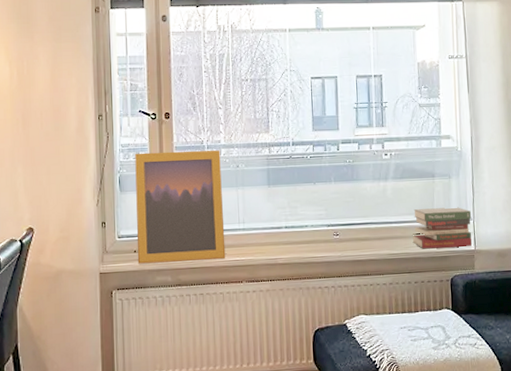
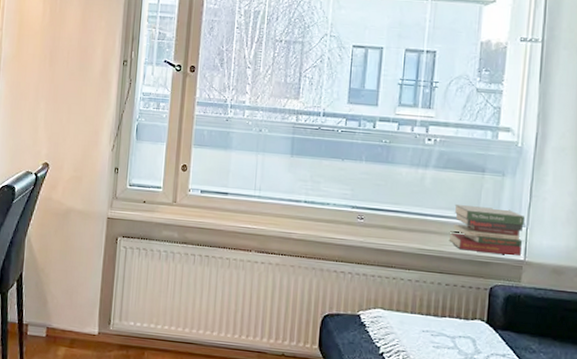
picture frame: present [135,149,226,264] -> none [145,103,244,225]

